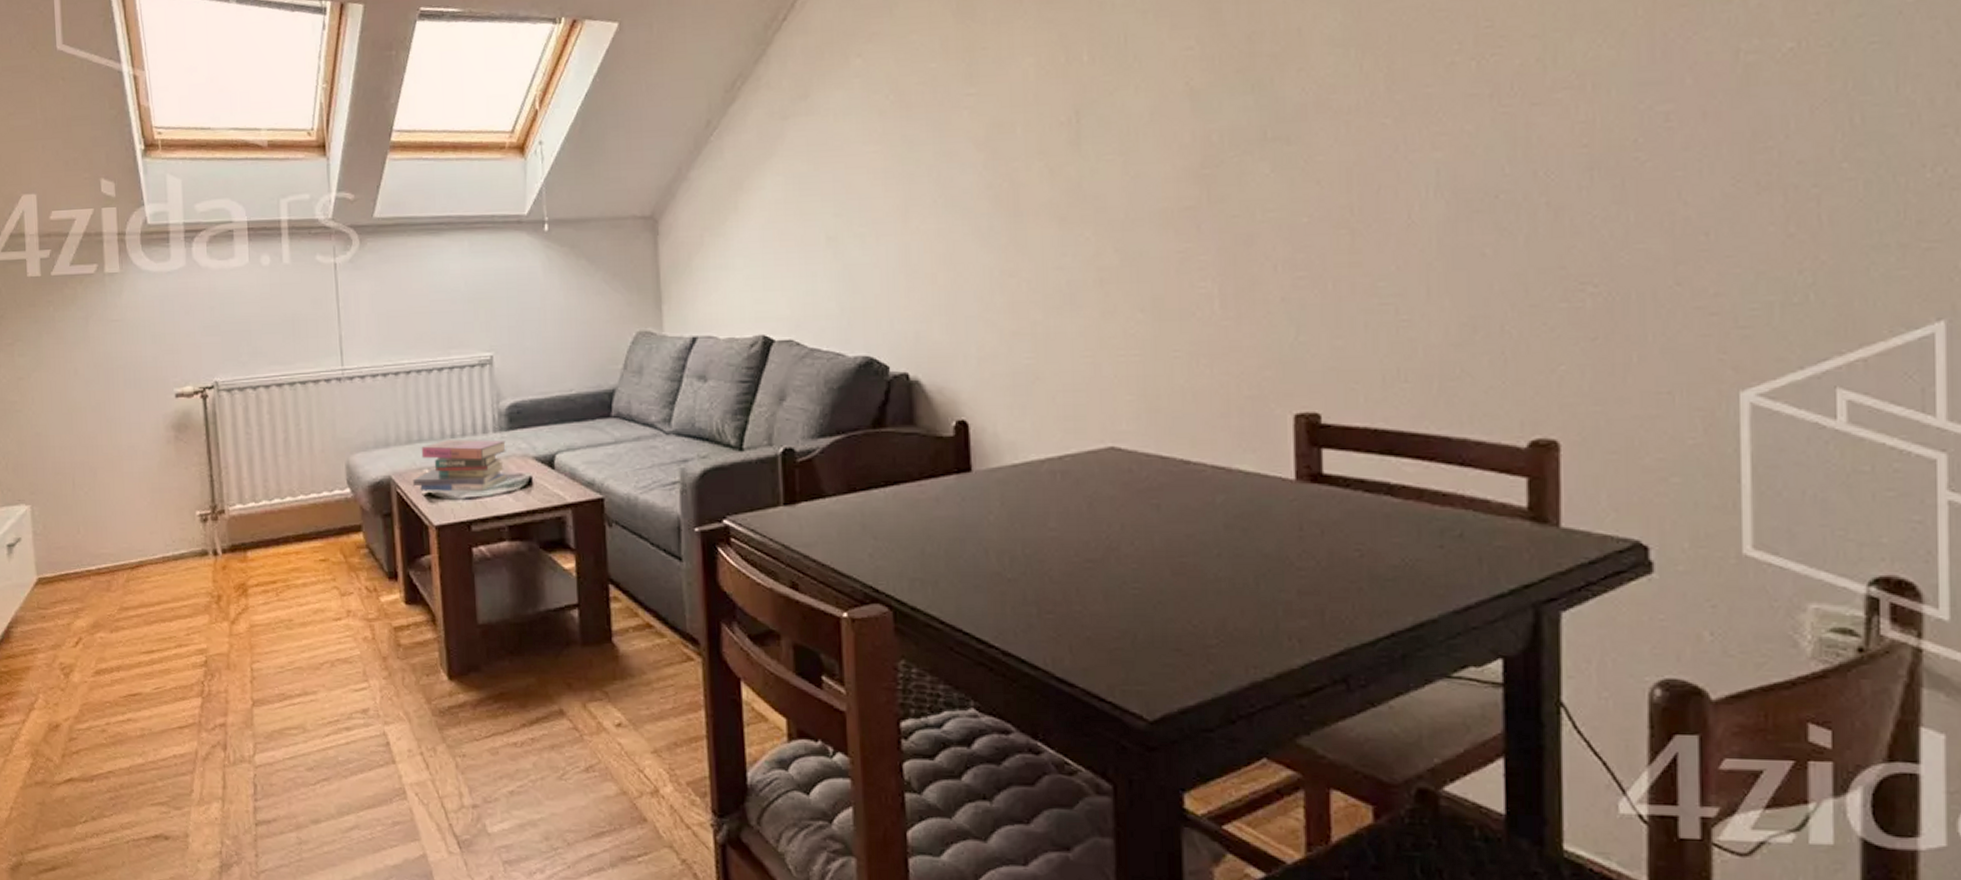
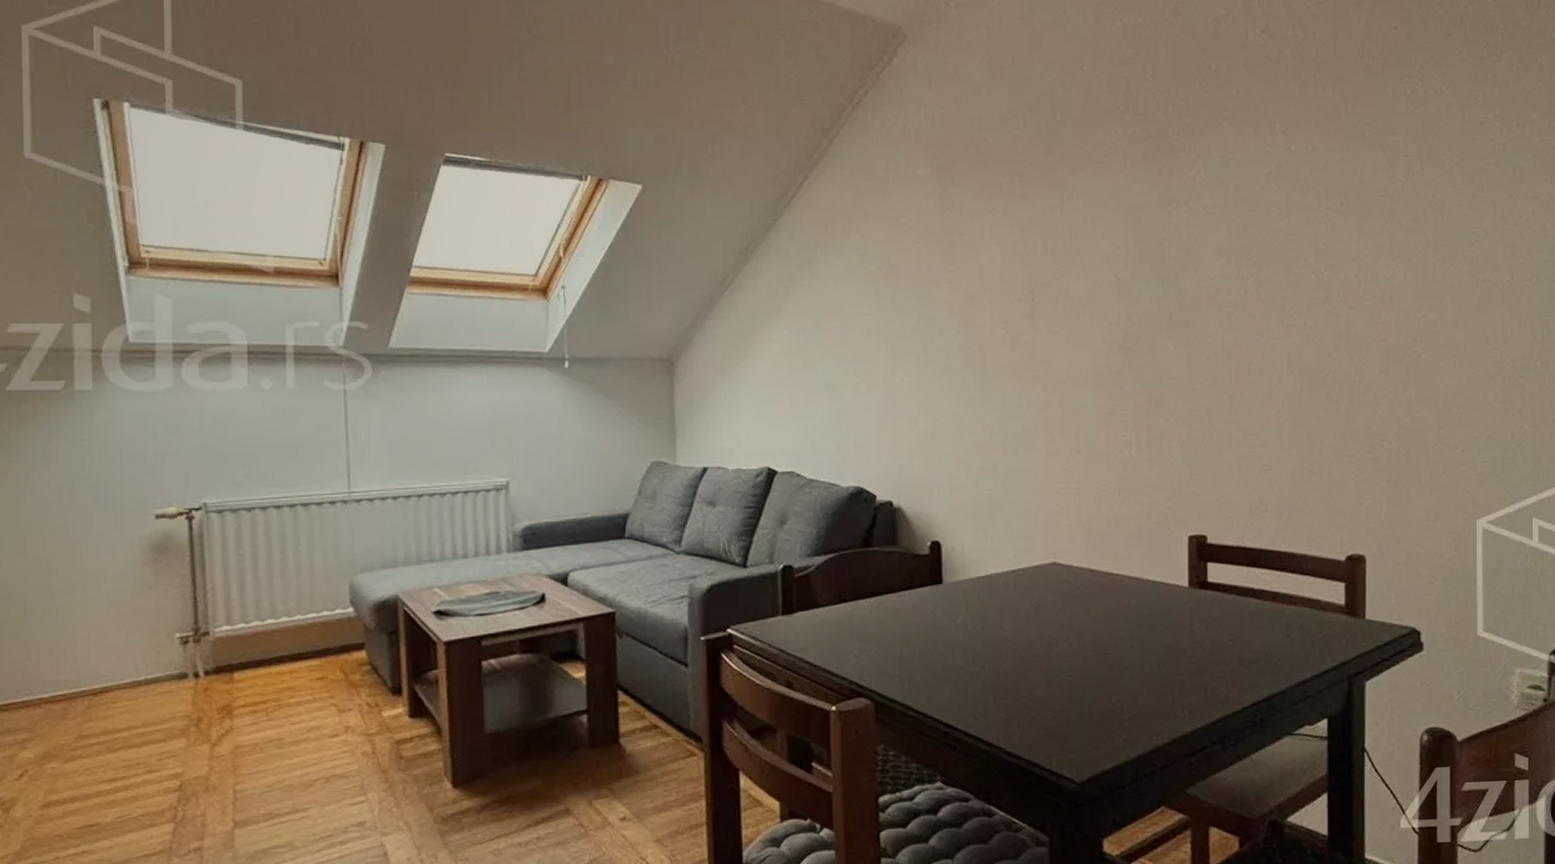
books: present [413,439,507,492] -> none [422,559,520,609]

